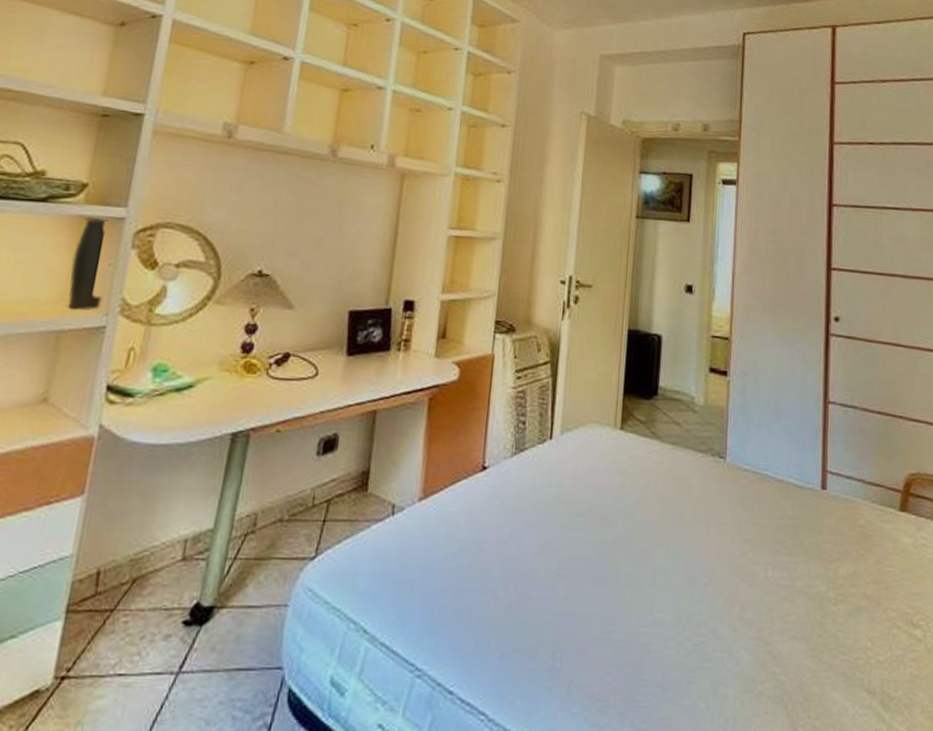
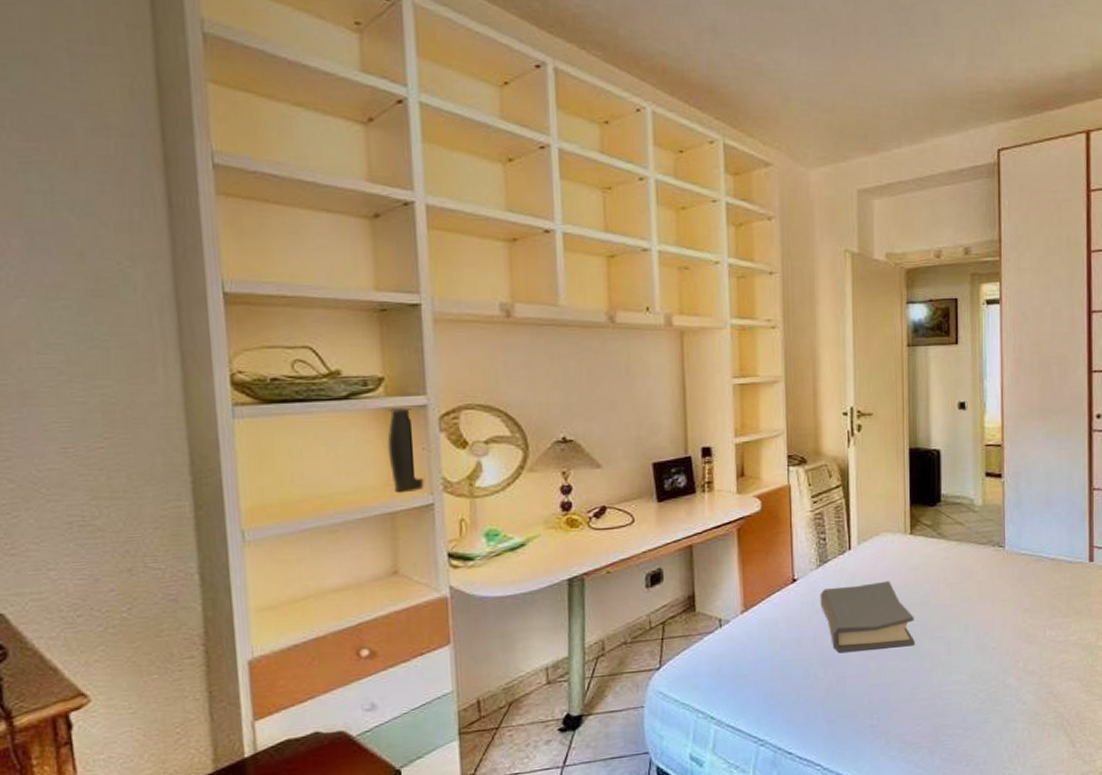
hardback book: none [510,482,616,569] -> present [820,580,915,654]

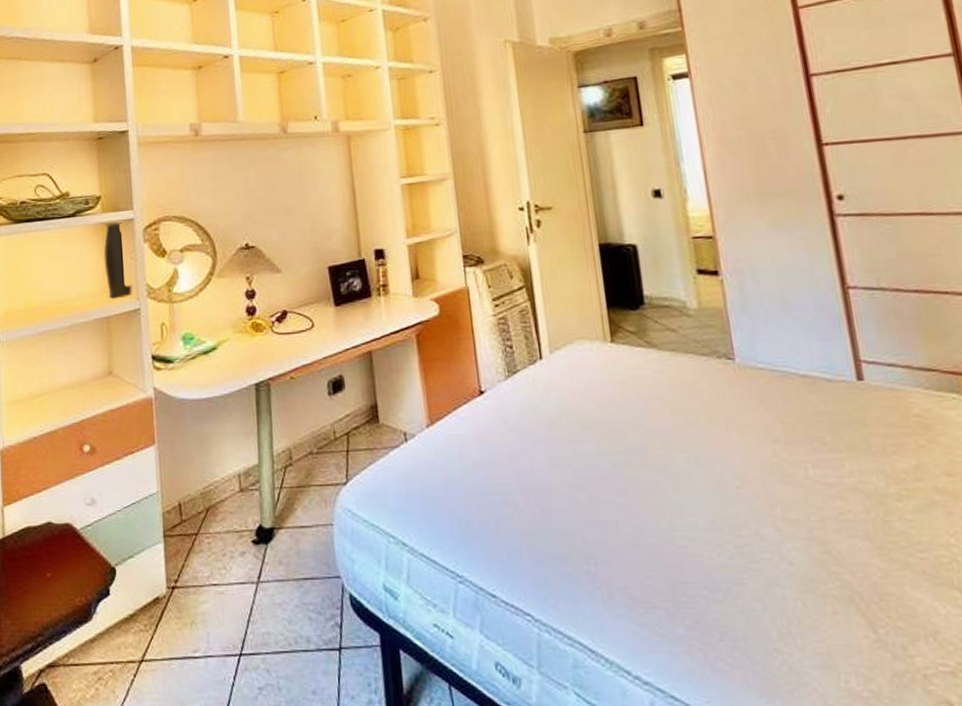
hardback book: present [820,580,915,654] -> none [511,396,632,480]

